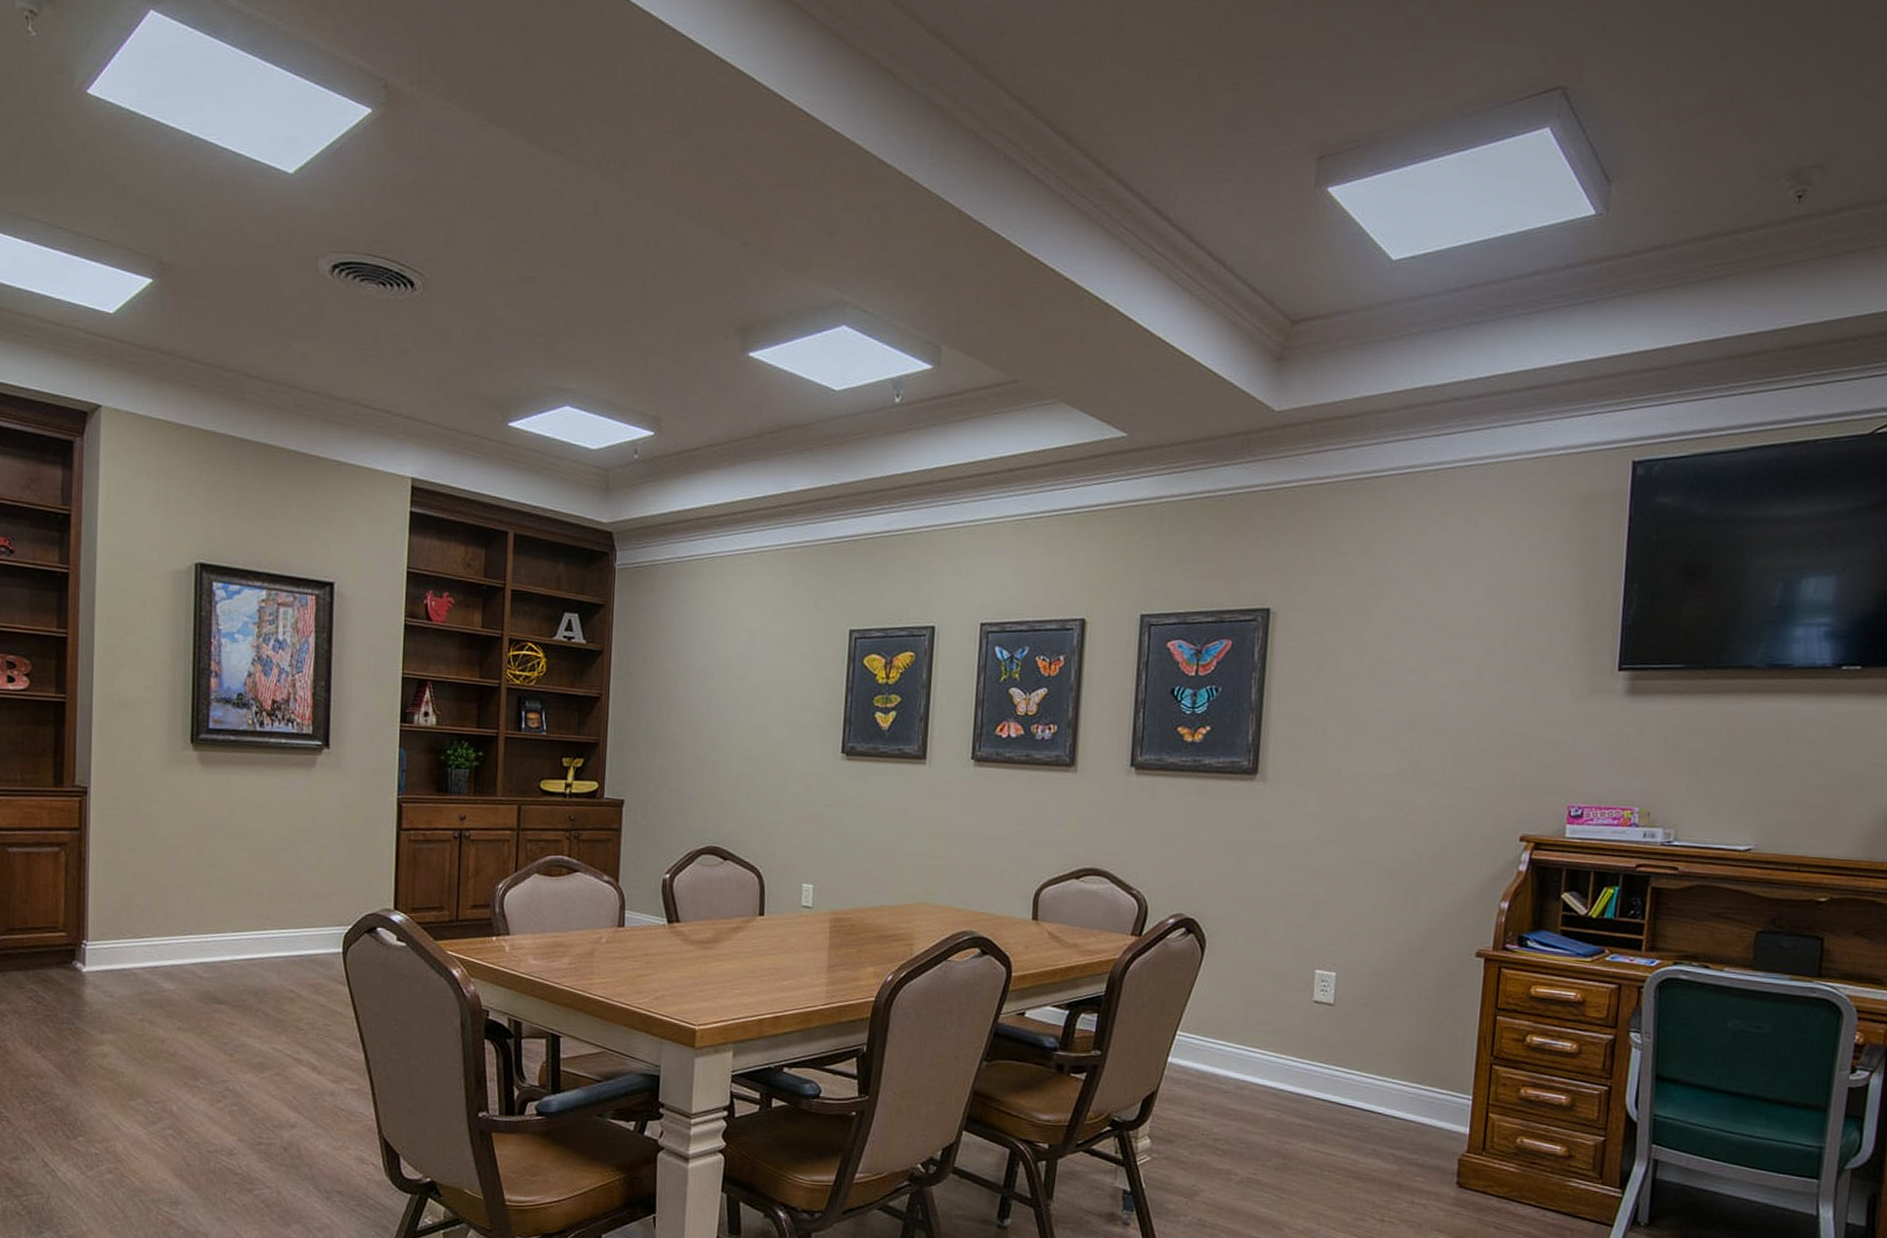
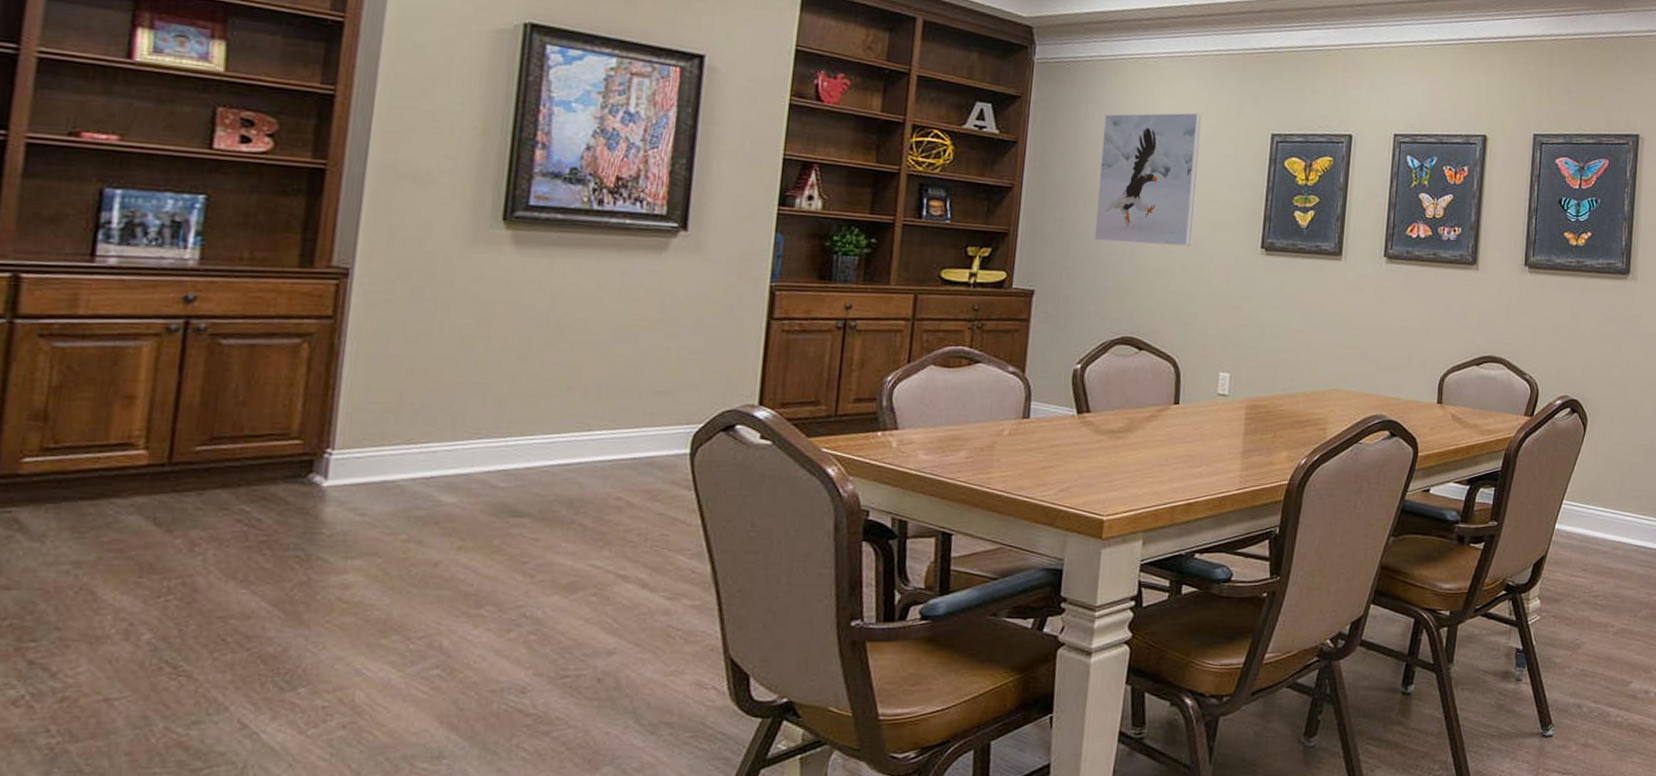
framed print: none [678,611,778,753] -> present [1094,112,1202,247]

